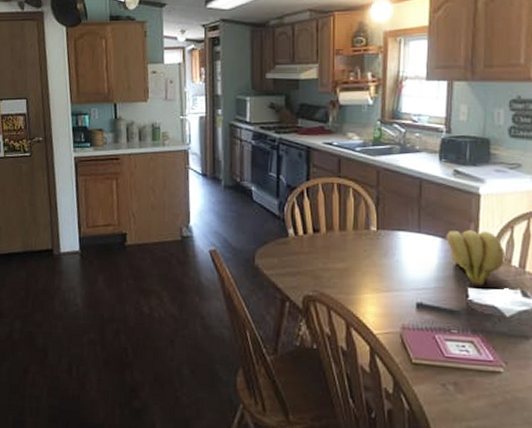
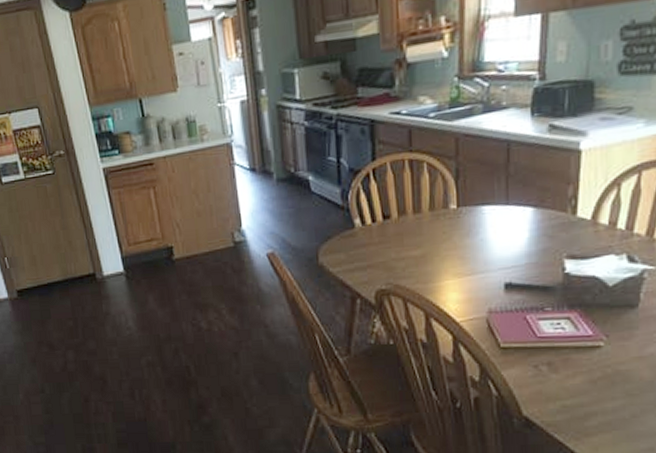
banana bunch: present [446,230,506,287] -> none [539,192,610,258]

